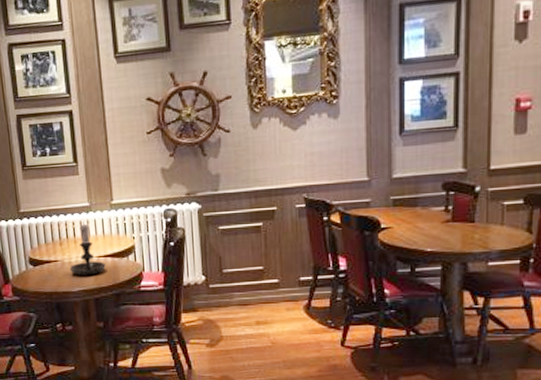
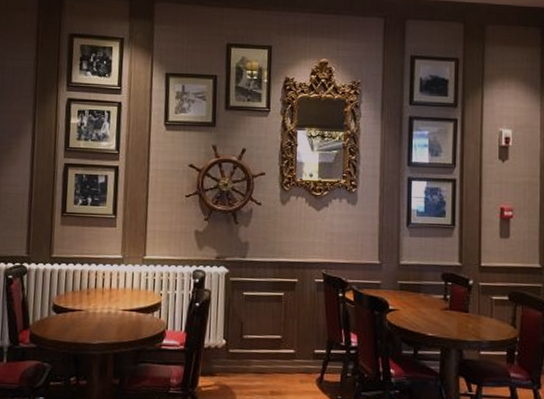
candle holder: present [69,221,106,276] -> none [93,273,130,329]

